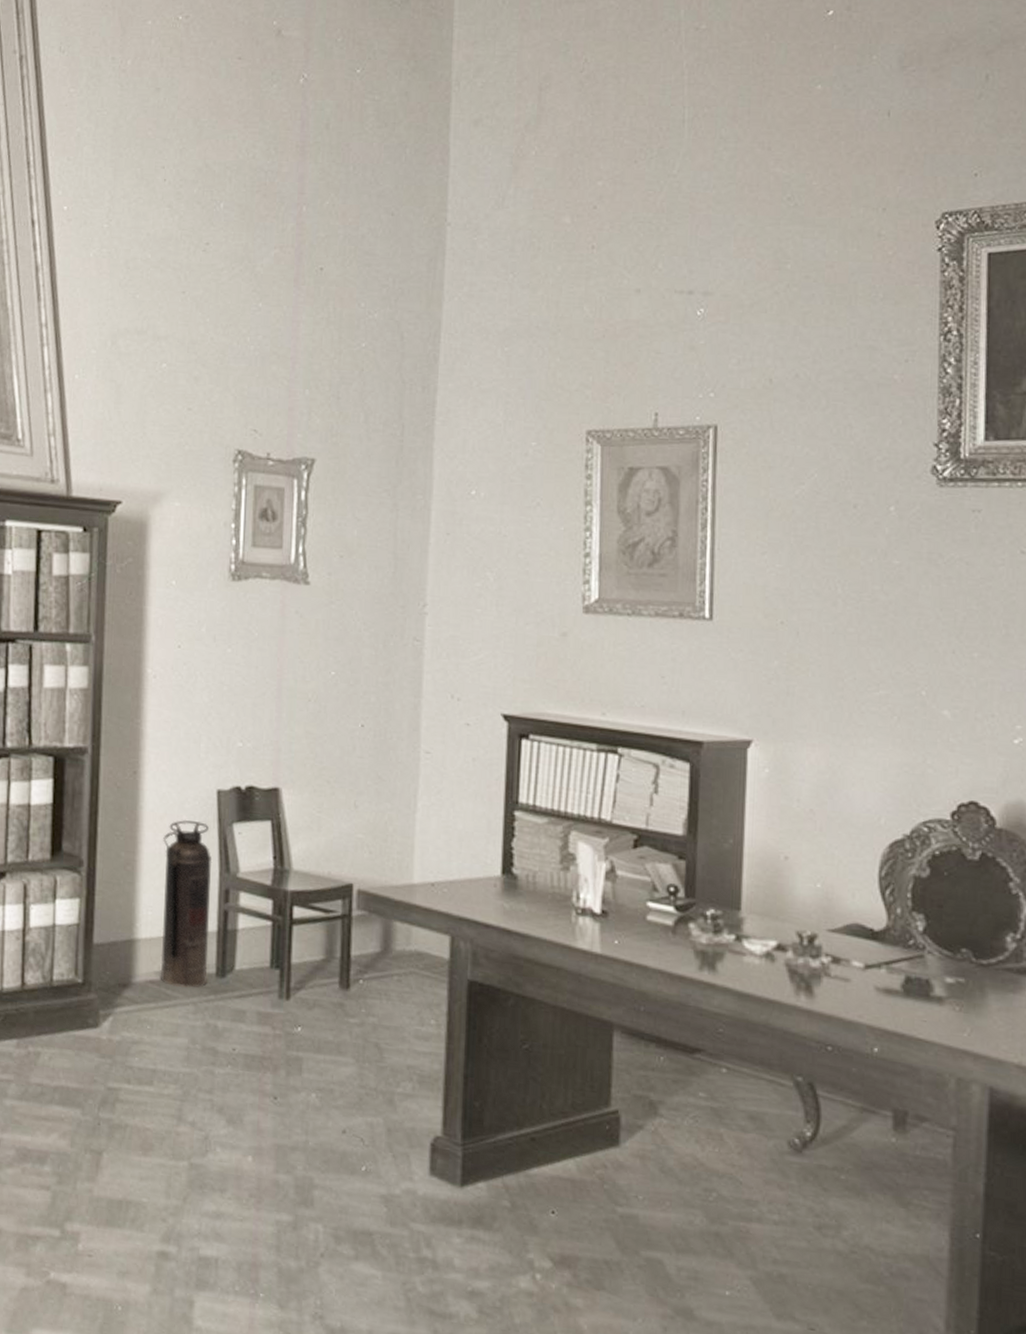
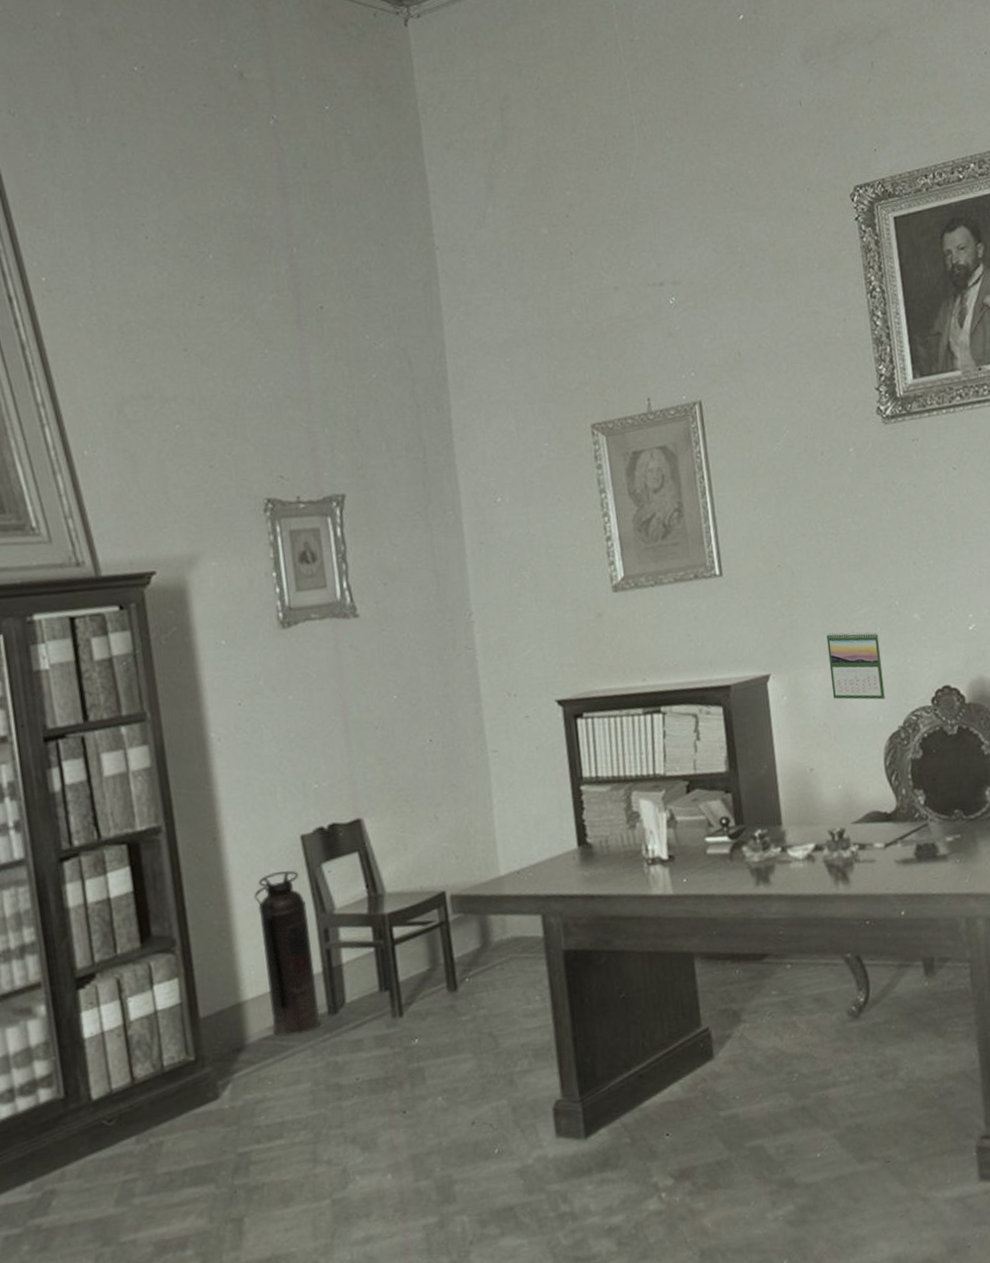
calendar: none [825,710,895,799] -> present [826,631,885,700]

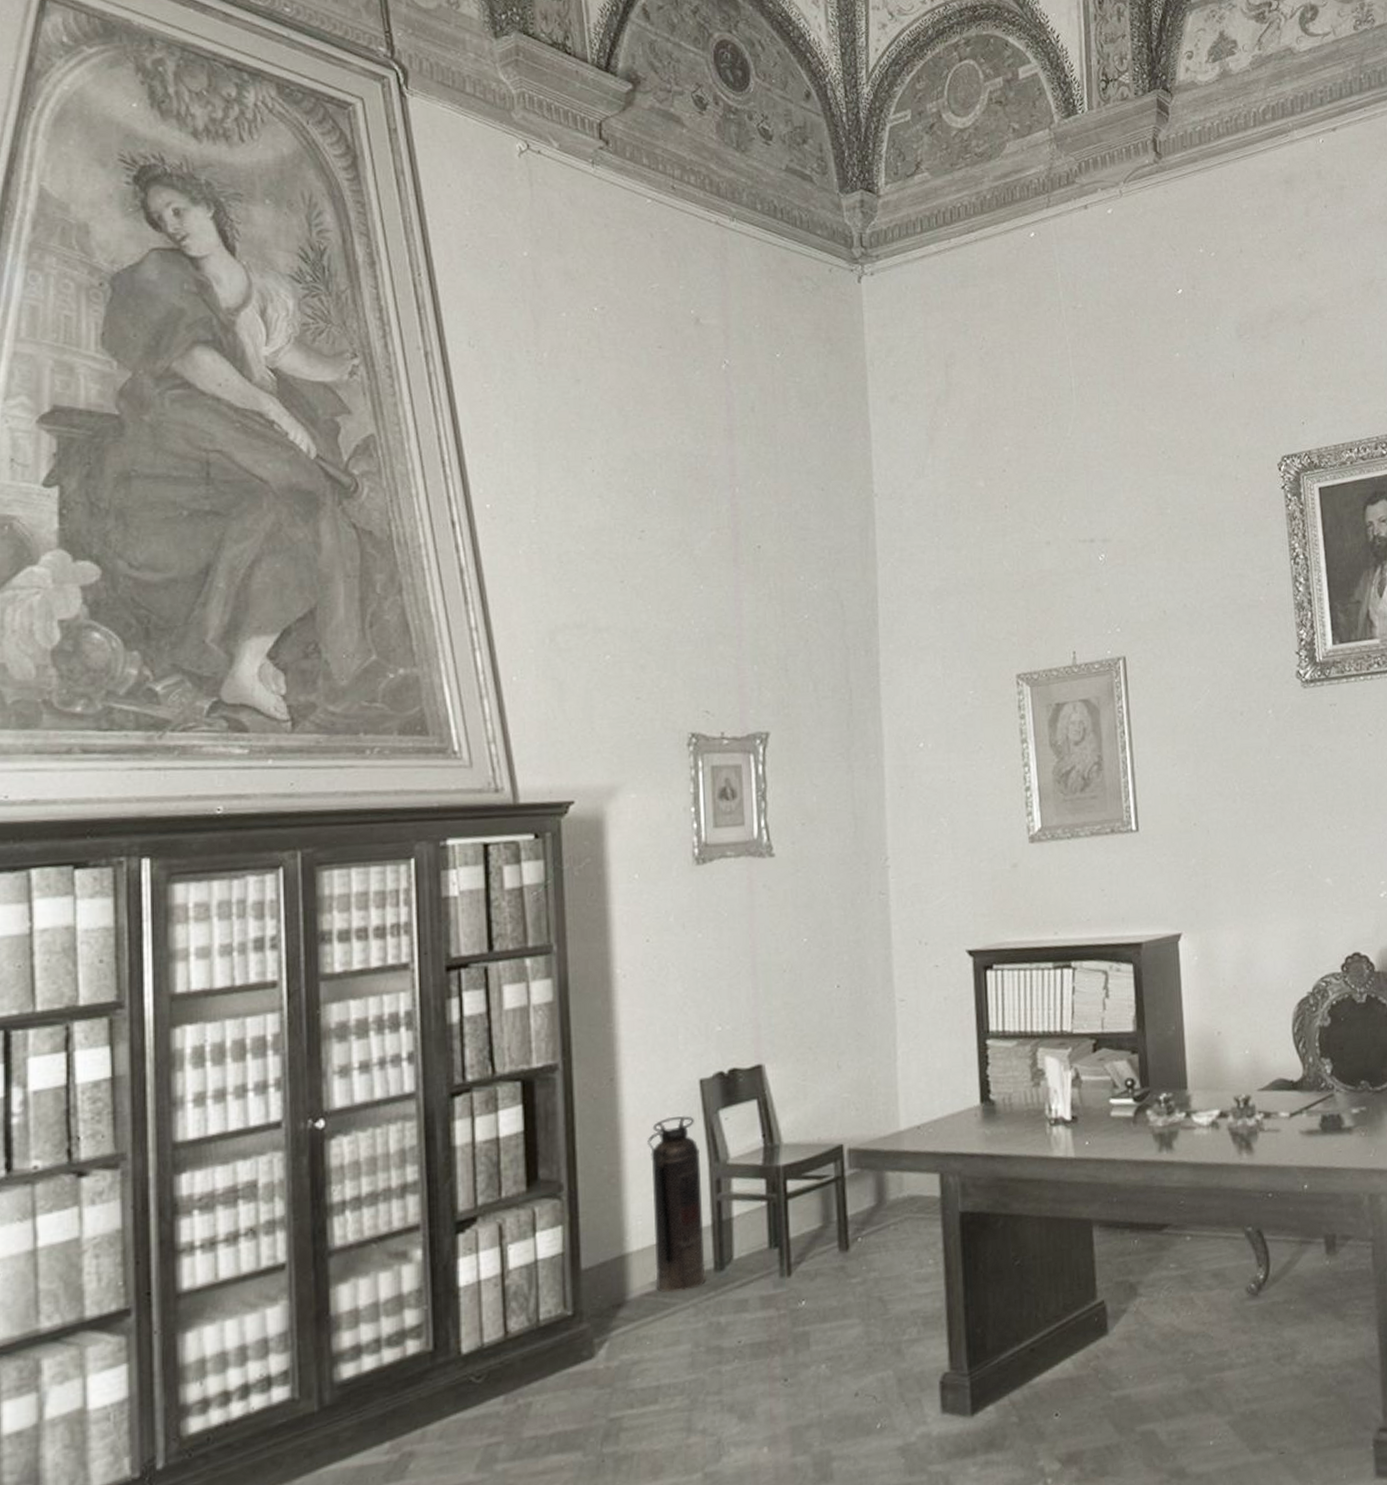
calendar: present [826,631,885,700] -> none [1239,893,1295,964]

